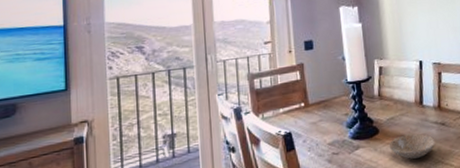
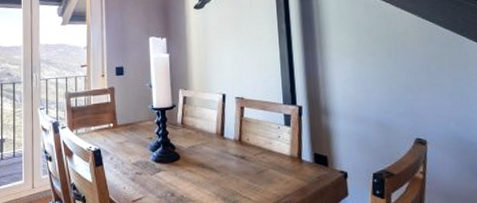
bowl: present [388,133,436,160] -> none [188,164,235,189]

